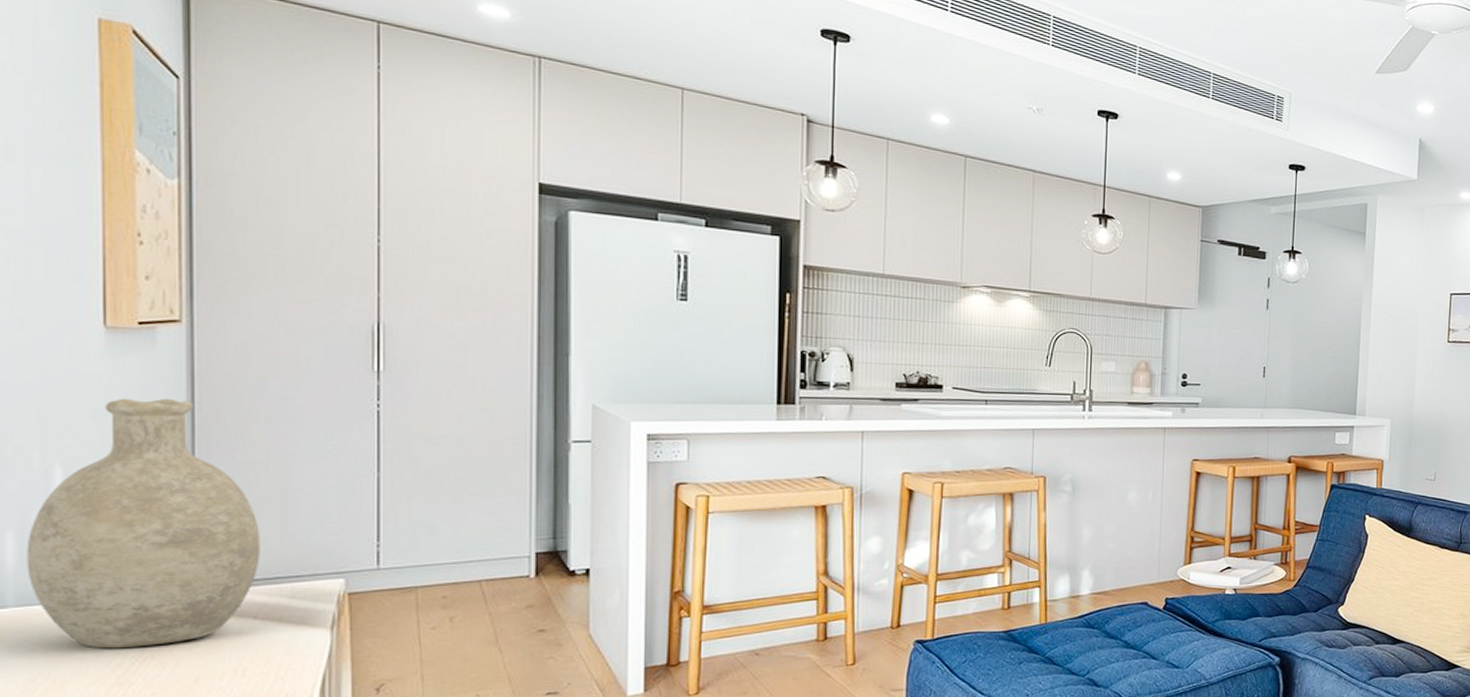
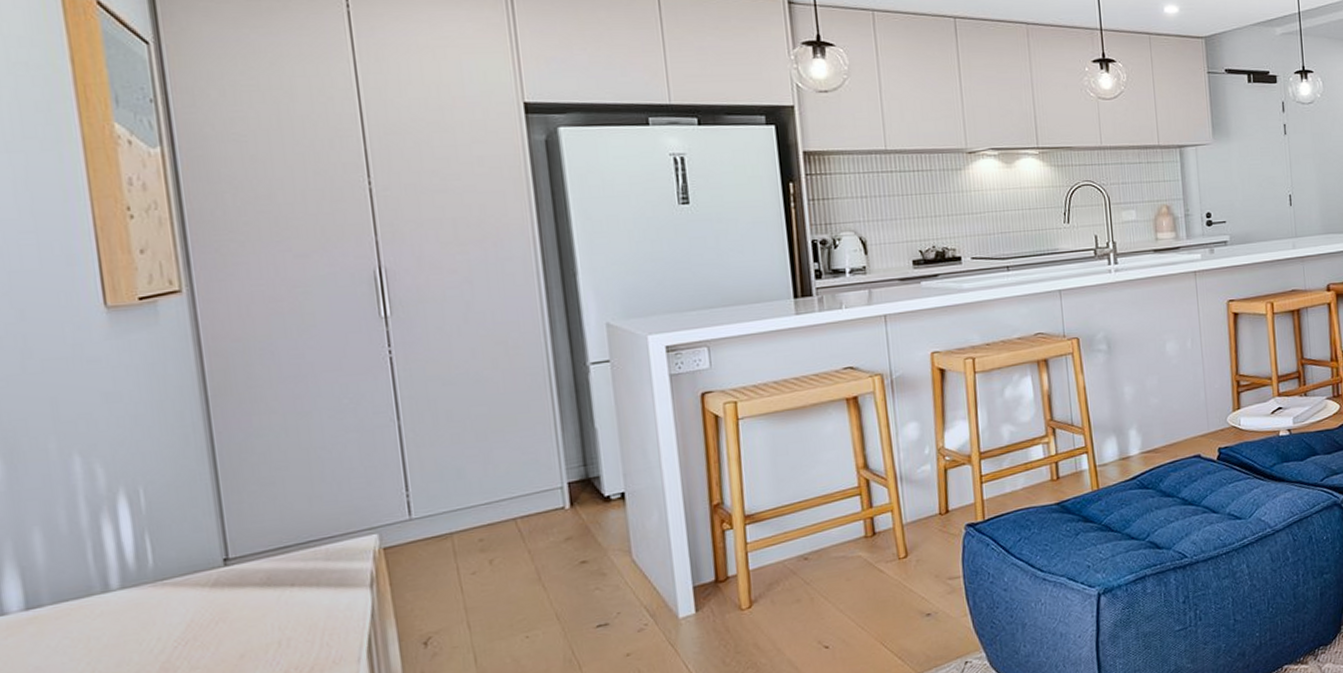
decorative vase: present [26,398,260,649] -> none [54,371,291,637]

